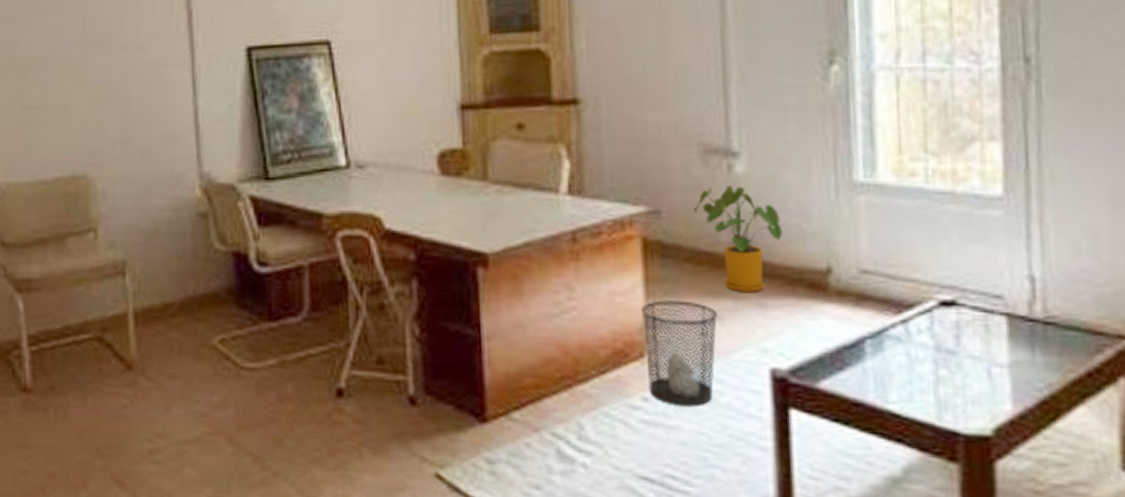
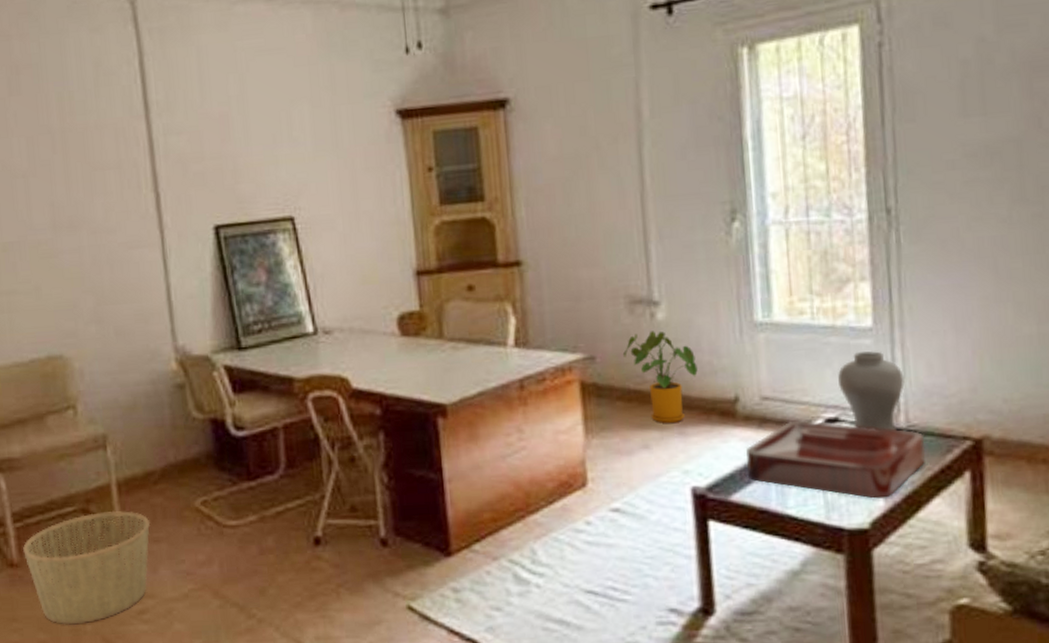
basket: none [37,341,166,458] -> present [23,510,151,625]
waste bin: present [640,300,717,406] -> none [581,434,646,526]
decorative tray: none [837,300,1067,401] -> present [745,420,925,499]
vase: none [956,225,1043,321] -> present [837,351,905,431]

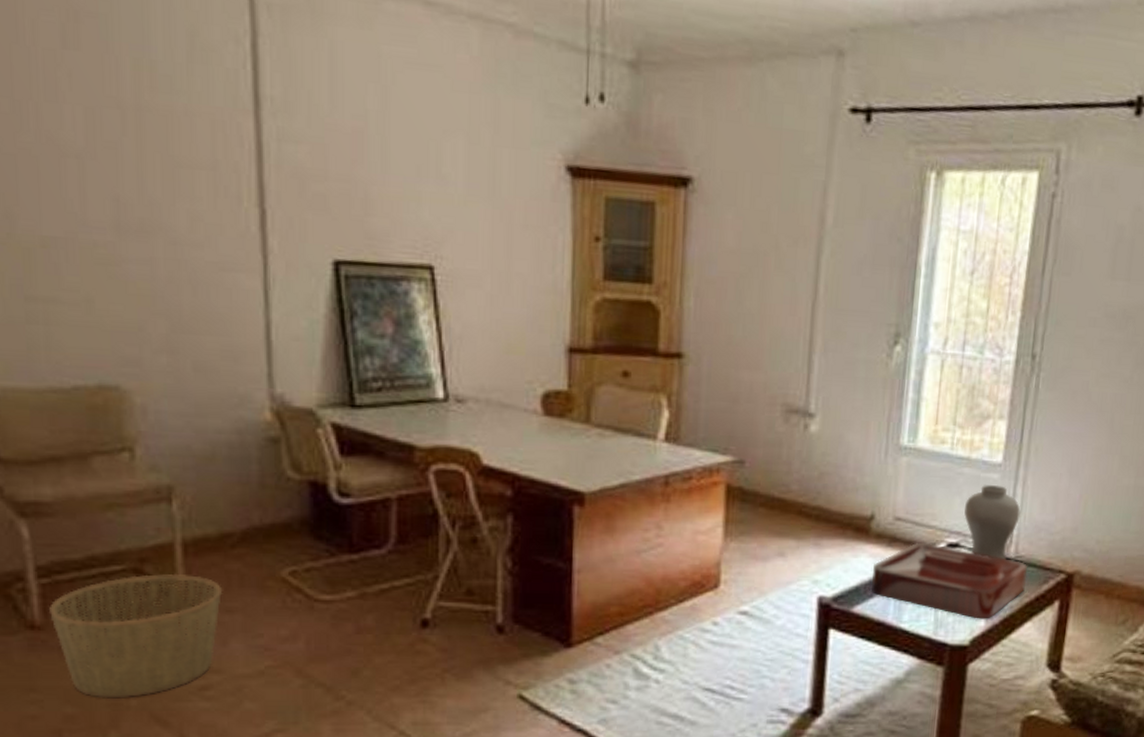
house plant: present [622,331,698,423] -> none [771,442,841,534]

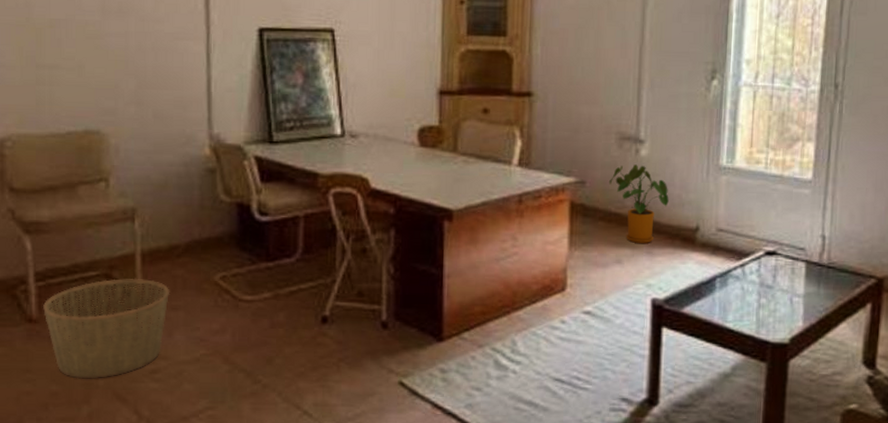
house plant: none [771,442,841,534] -> present [608,164,669,243]
decorative tray: present [870,542,1028,619] -> none [698,250,840,320]
vase: present [964,485,1021,560] -> none [779,199,831,266]

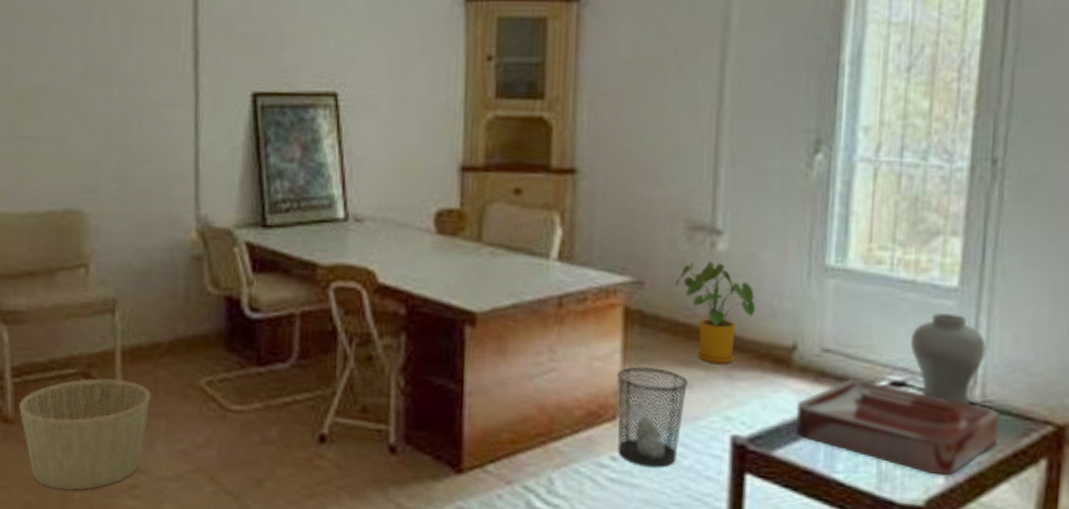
waste bin: none [565,248,619,326] -> present [617,366,688,467]
decorative tray: none [698,250,840,320] -> present [795,378,1000,476]
vase: none [779,199,831,266] -> present [910,313,986,404]

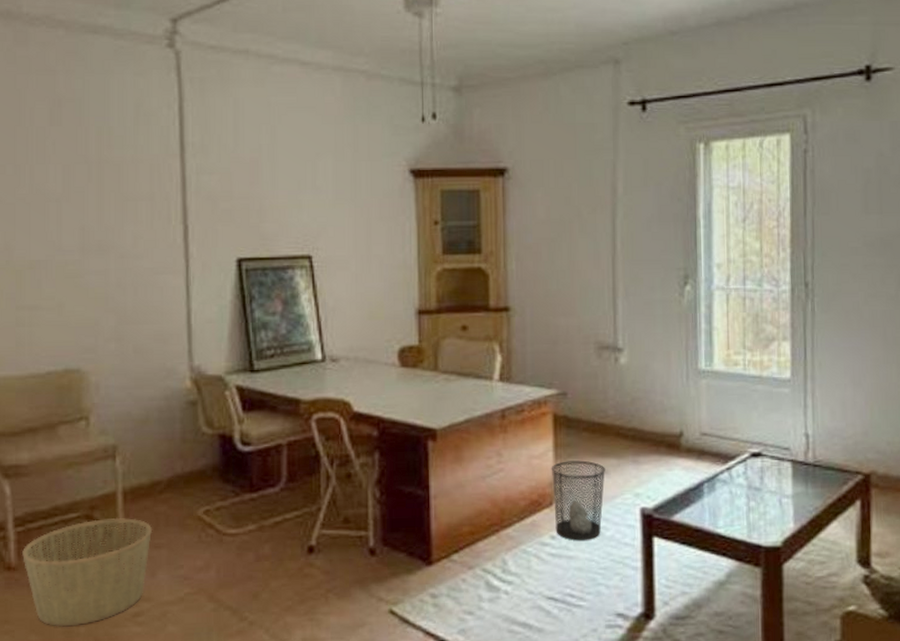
house plant: present [674,262,756,364] -> none [590,373,651,452]
decorative tray: present [795,378,1000,476] -> none [686,453,827,521]
vase: present [910,313,986,404] -> none [761,398,813,465]

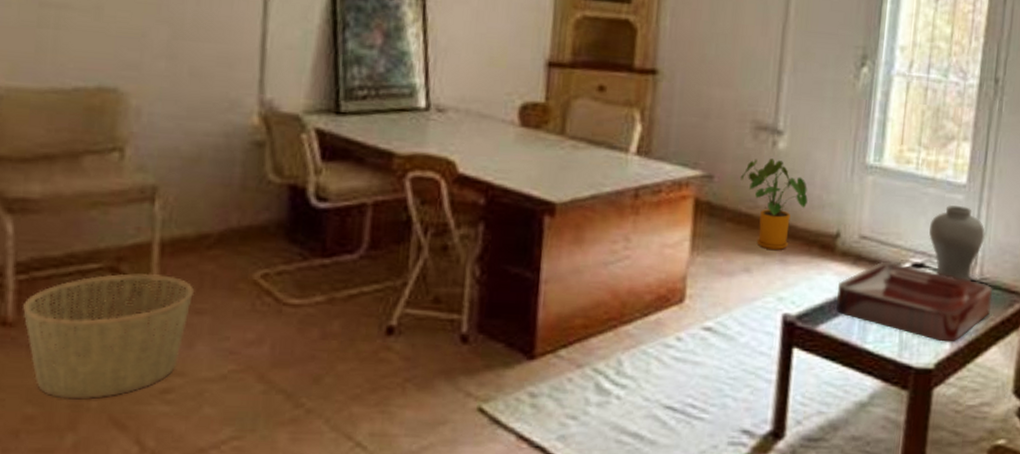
waste bin: present [551,460,605,541] -> none [683,253,748,345]
house plant: none [590,373,651,452] -> present [740,158,808,250]
decorative tray: none [686,453,827,521] -> present [835,261,993,342]
vase: none [761,398,813,465] -> present [928,205,985,282]

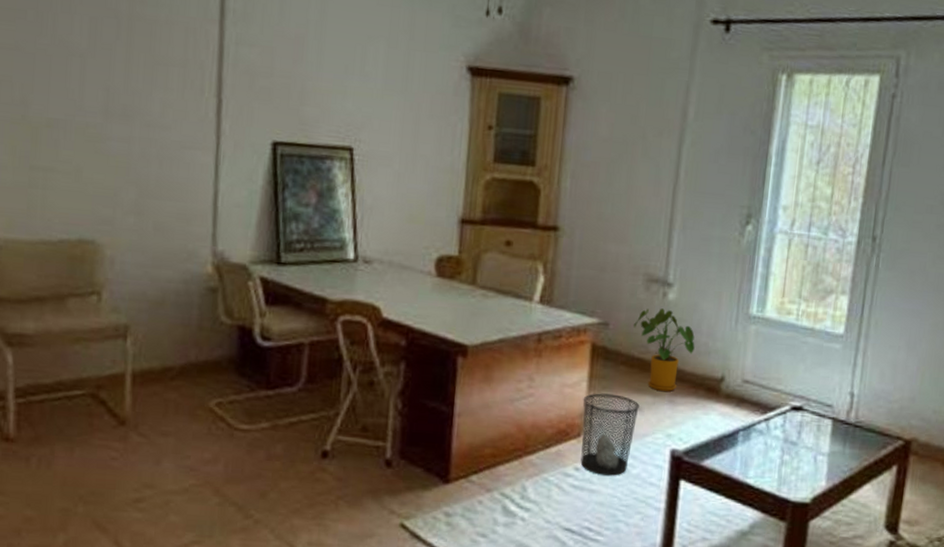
basket: present [23,273,195,399] -> none [22,399,161,505]
waste bin: none [683,253,748,345] -> present [580,393,639,476]
decorative tray: present [835,261,993,342] -> none [719,404,867,480]
vase: present [928,205,985,282] -> none [807,354,861,424]

